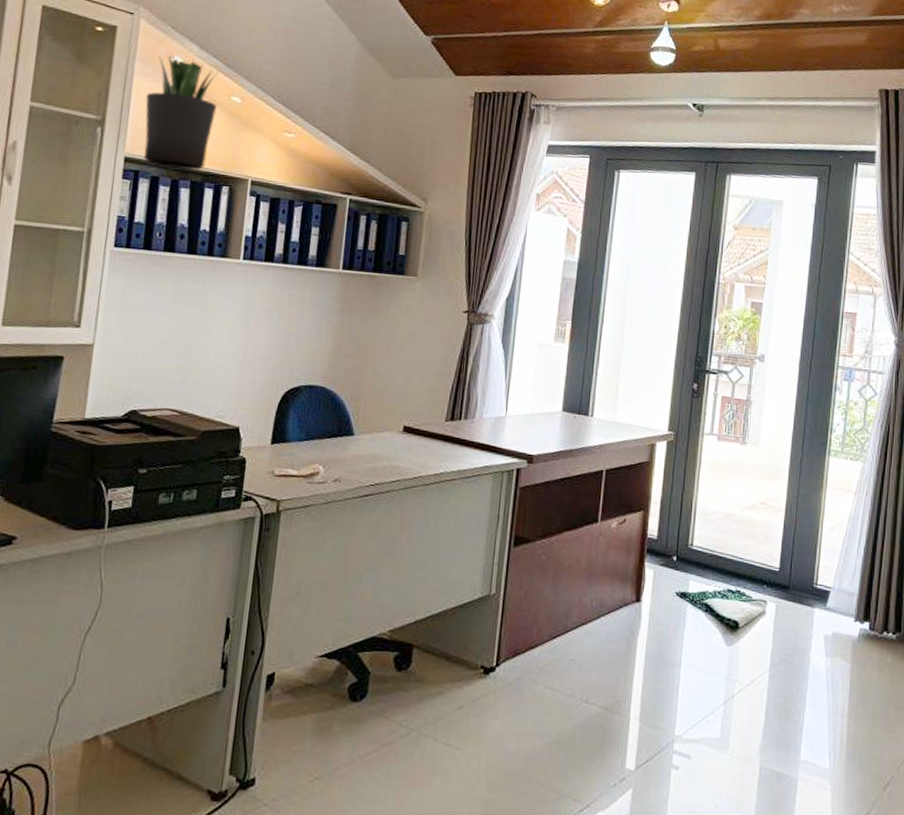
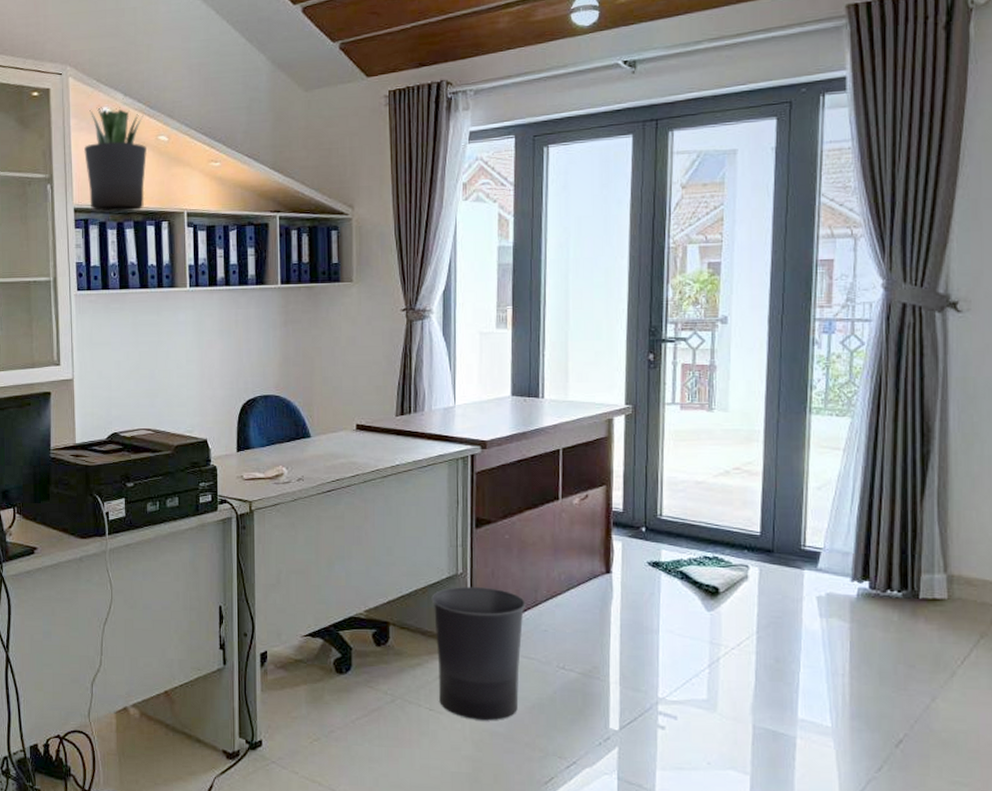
waste bin: none [457,608,556,757] -> present [431,587,527,720]

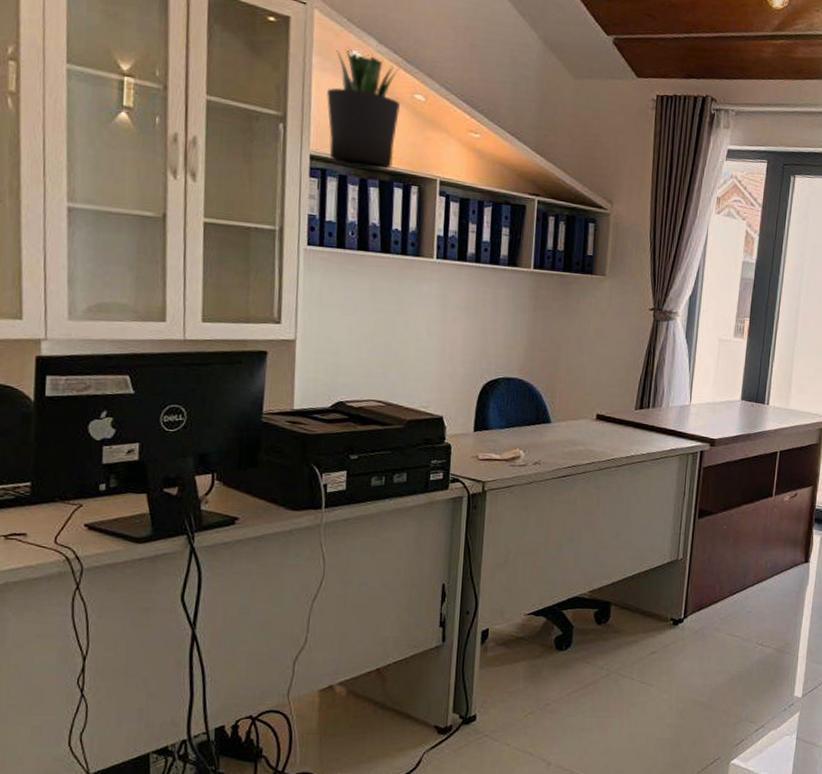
waste bin: present [431,587,527,720] -> none [651,571,736,691]

